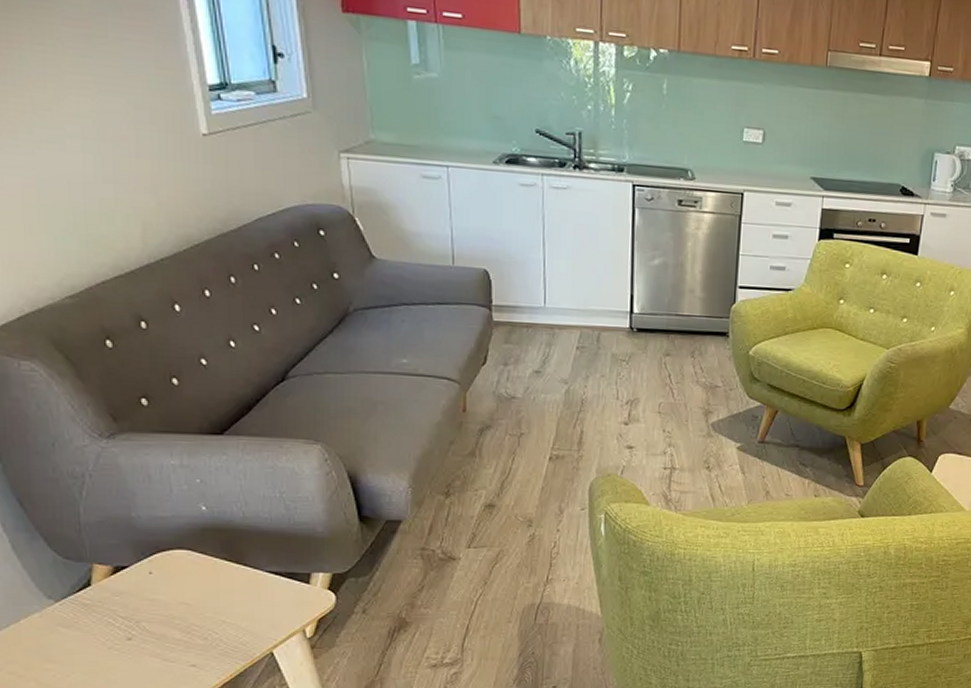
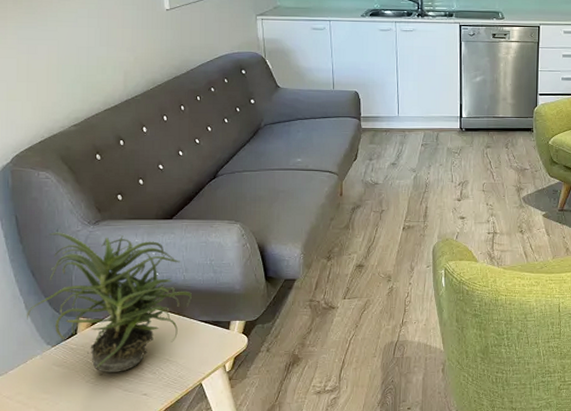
potted plant: none [15,446,255,636] -> present [27,232,192,372]

